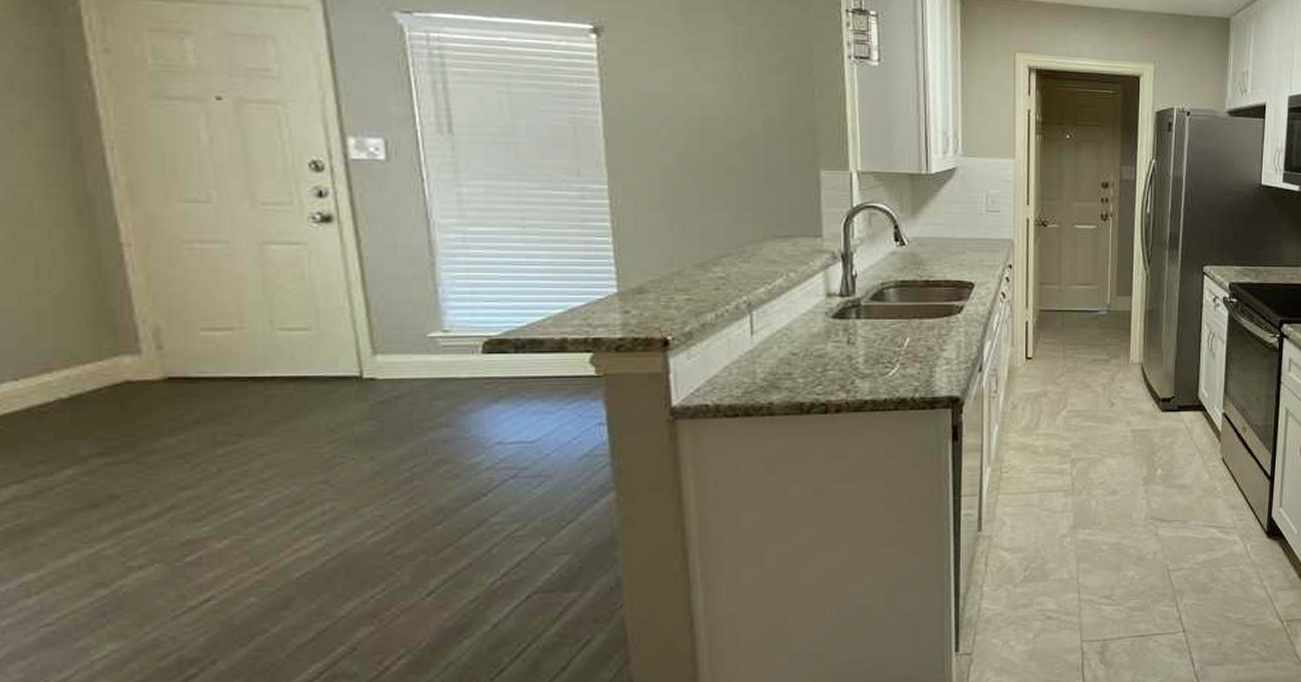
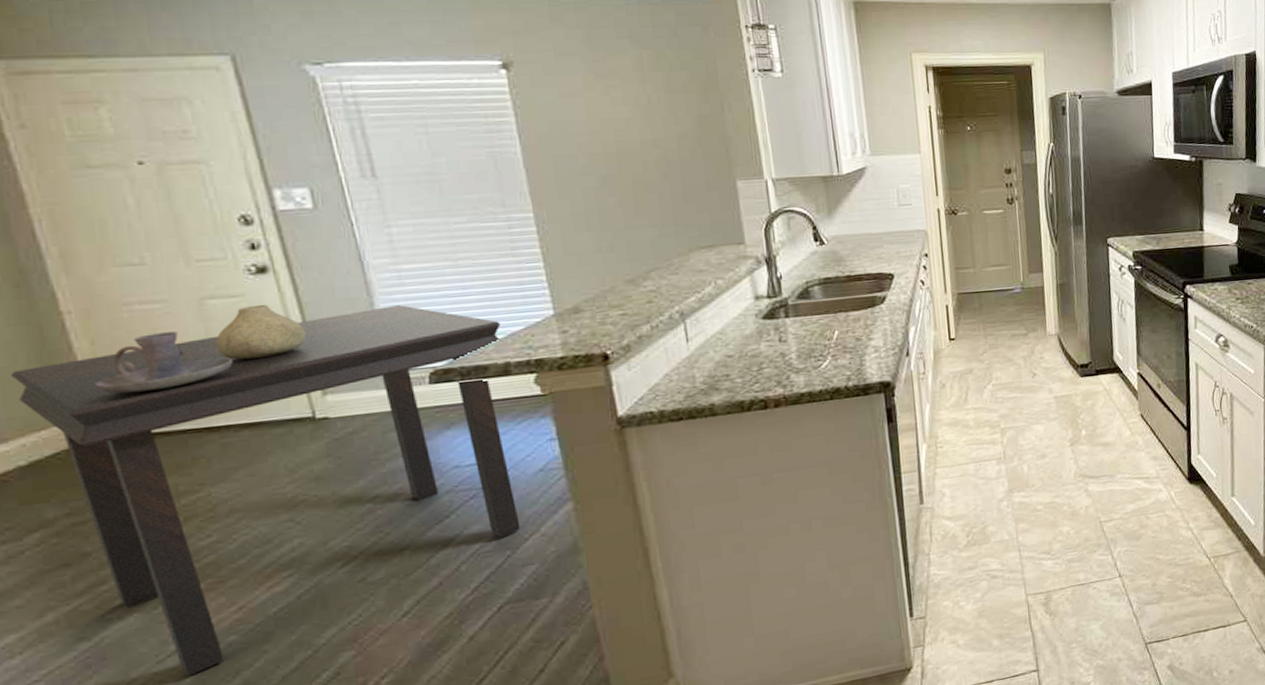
dining table: none [64,268,562,636] -> present [11,305,521,676]
candle holder: none [145,274,287,334] -> present [94,331,234,394]
vase: none [271,254,363,311] -> present [215,304,306,361]

